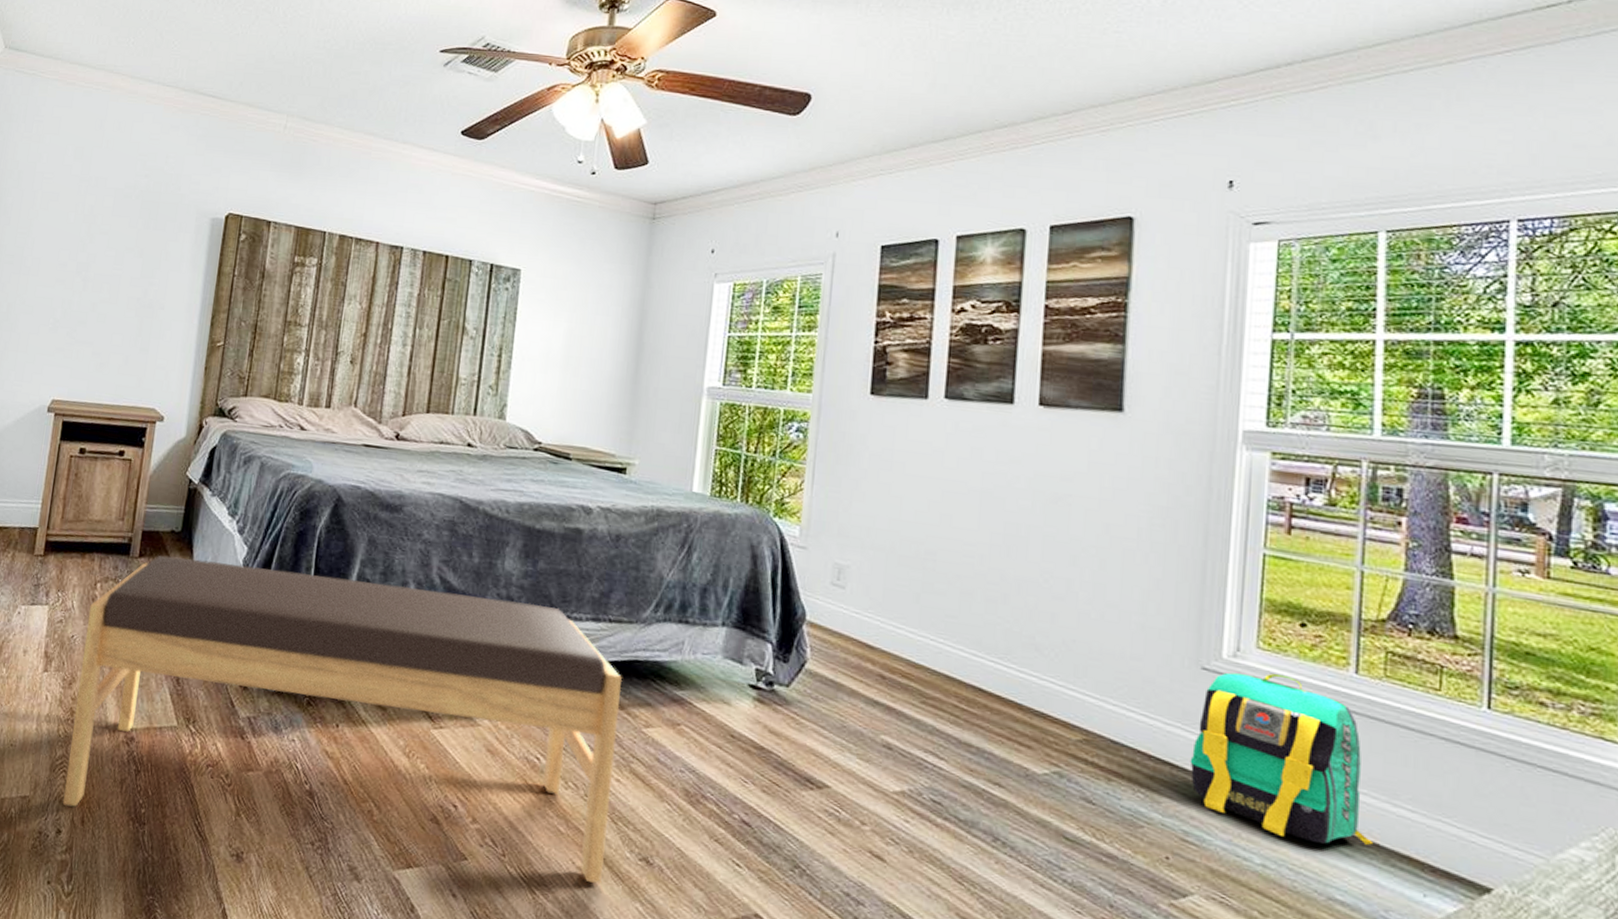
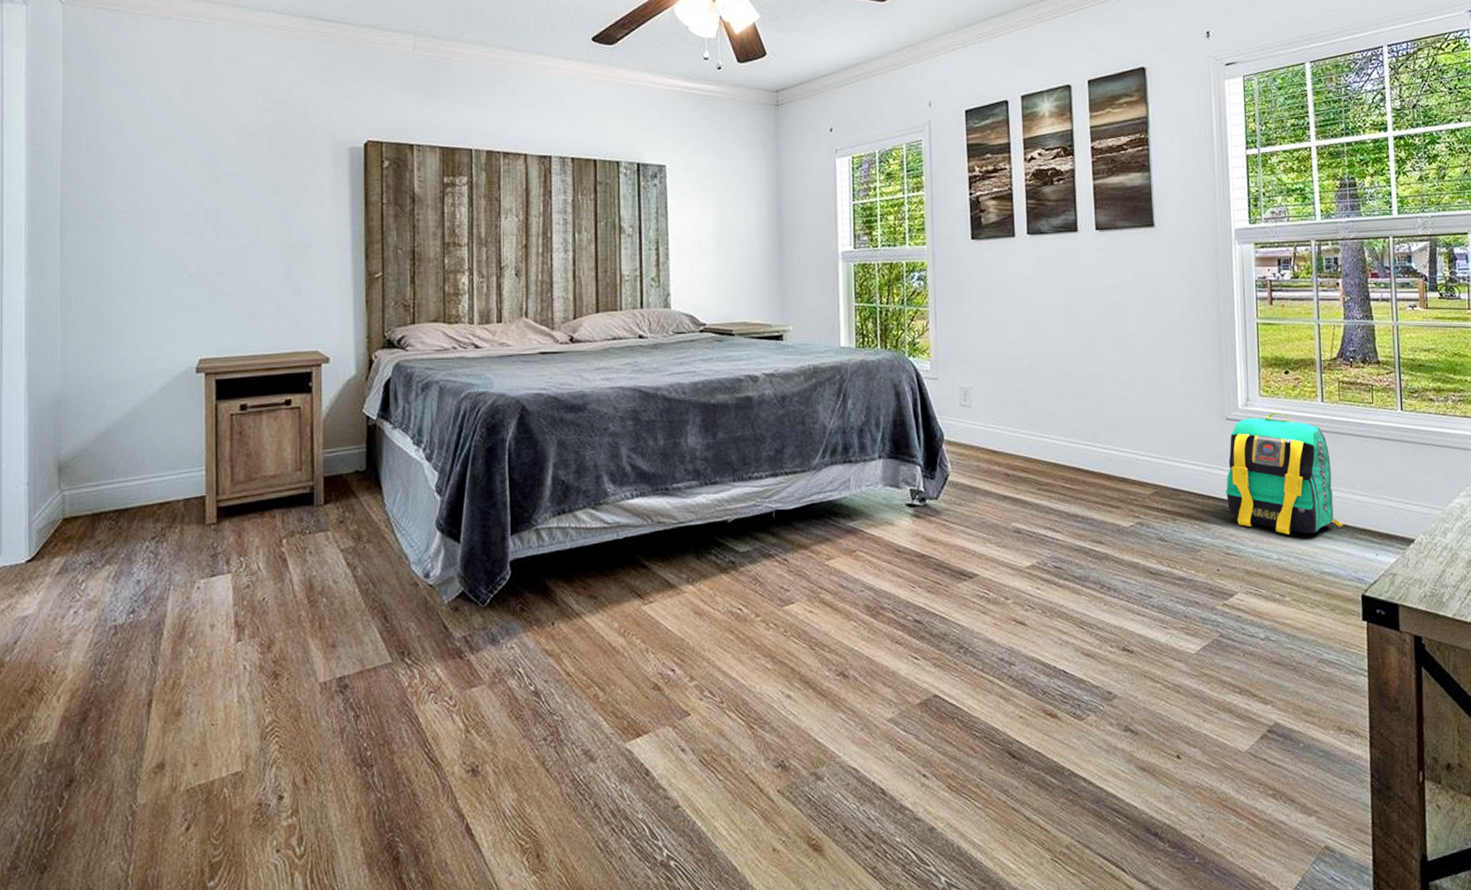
bench: present [62,555,623,884] -> none [278,471,808,770]

